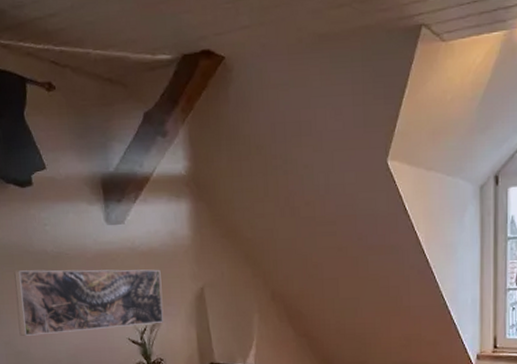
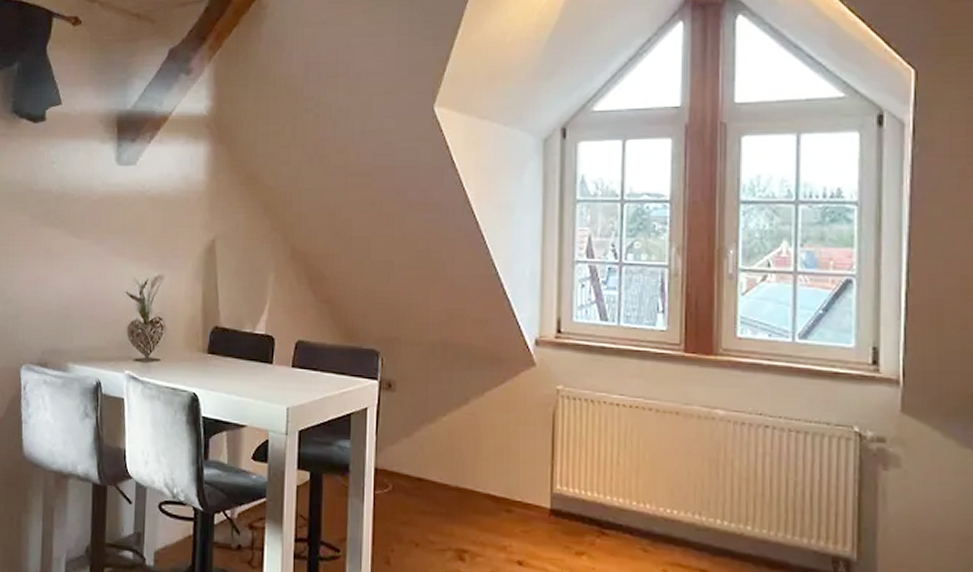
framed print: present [14,269,163,336] -> none [11,210,170,282]

